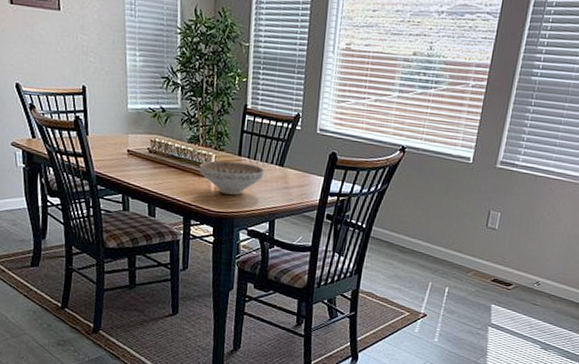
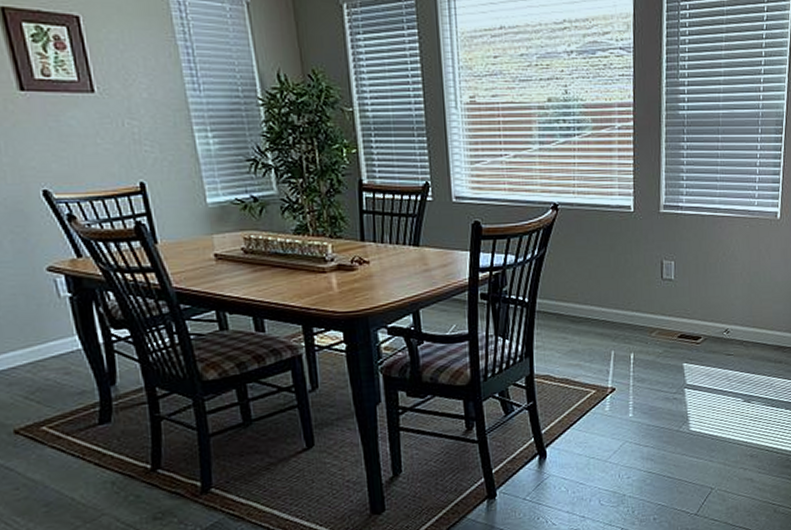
decorative bowl: present [199,160,265,195] -> none [314,248,397,289]

